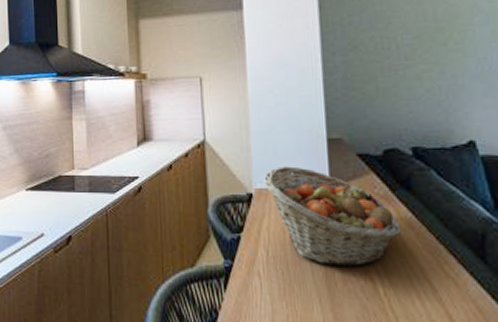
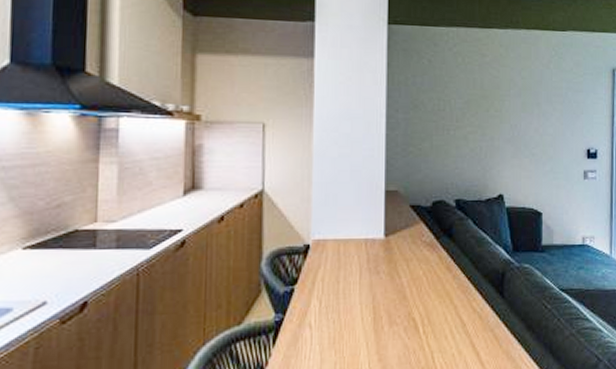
fruit basket: present [264,166,402,266] -> none [322,217,442,311]

